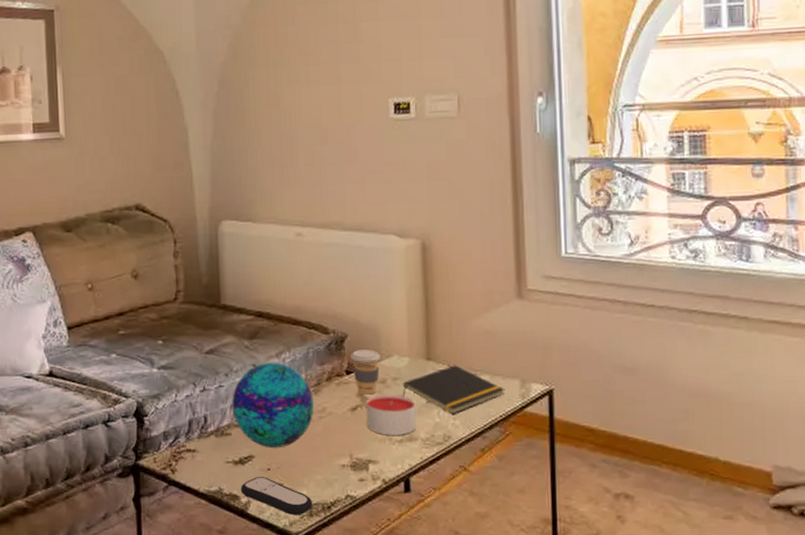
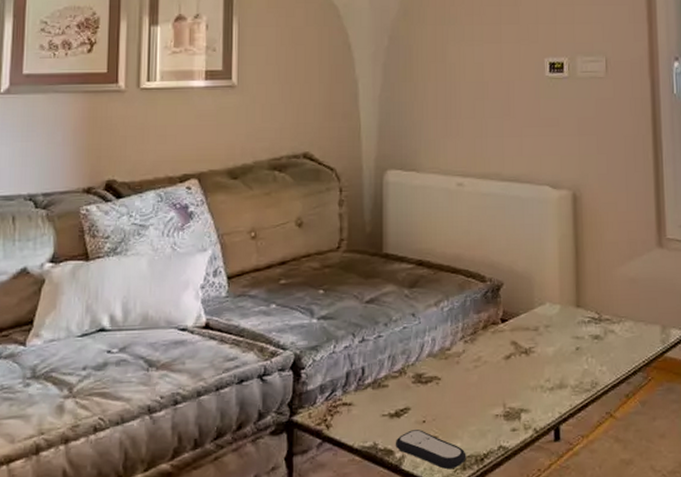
decorative ball: present [232,362,314,448] -> none [390,311,470,400]
coffee cup: present [351,349,380,395] -> none [506,297,534,343]
candle: present [366,394,416,435] -> none [519,342,566,383]
notepad: present [402,365,505,414] -> none [553,312,648,361]

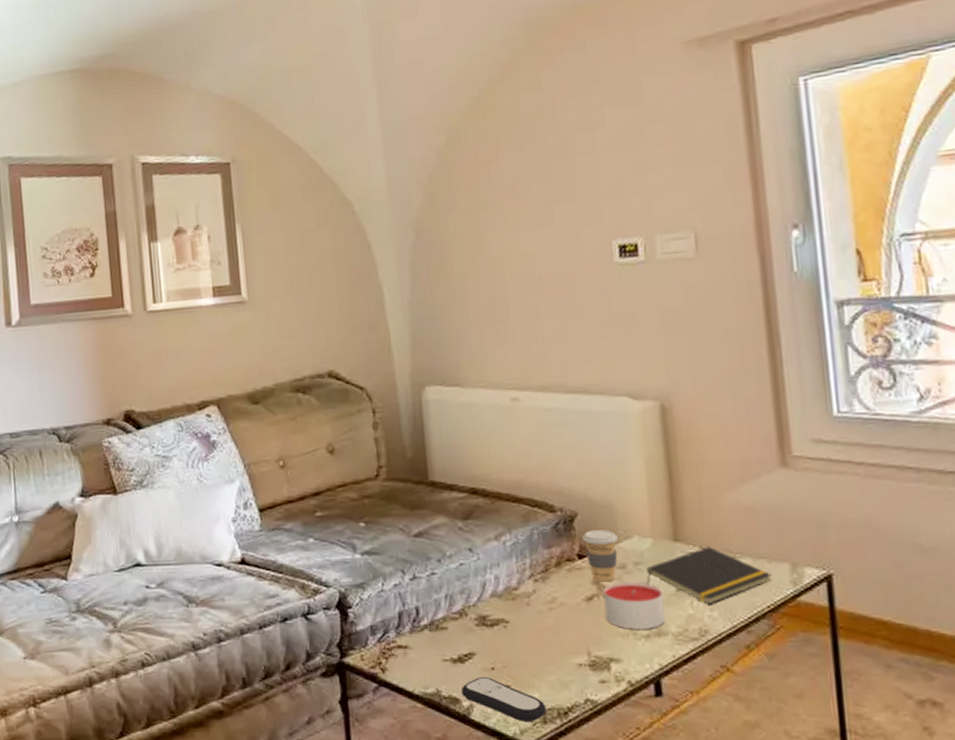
coffee cup: none [506,297,534,343] -> present [582,530,618,582]
candle: none [519,342,566,383] -> present [603,581,666,630]
notepad: none [553,312,648,361] -> present [646,547,772,605]

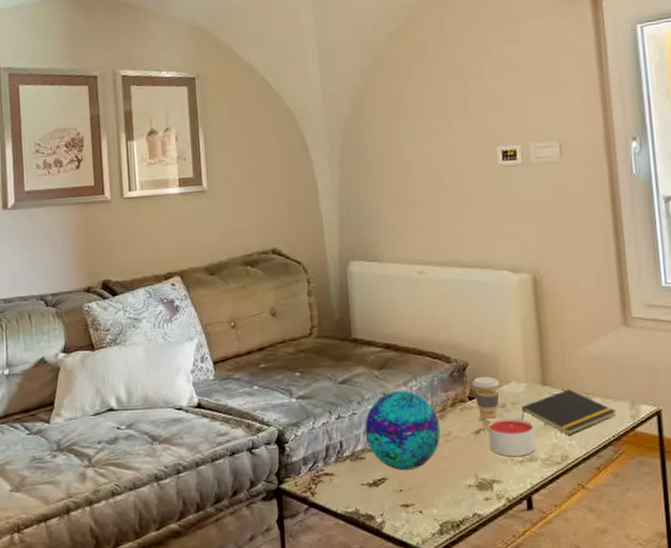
decorative ball: none [446,545,543,644] -> present [365,390,441,471]
remote control: present [462,677,547,721] -> none [376,498,443,533]

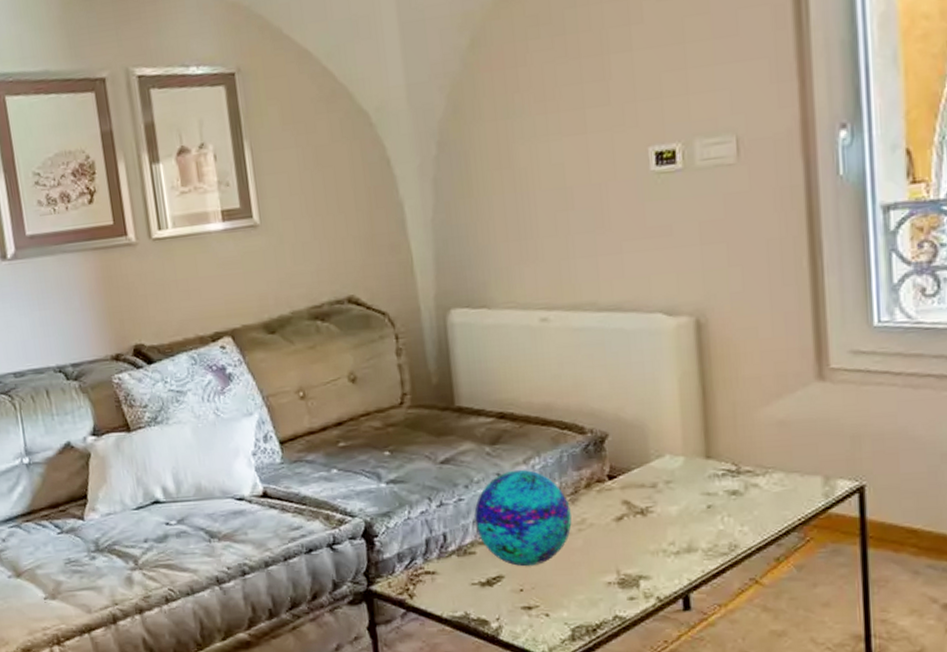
coffee cup: present [472,376,500,419] -> none [613,449,649,502]
candle: present [488,418,536,456] -> none [633,500,696,547]
notepad: present [521,389,617,435] -> none [677,463,804,520]

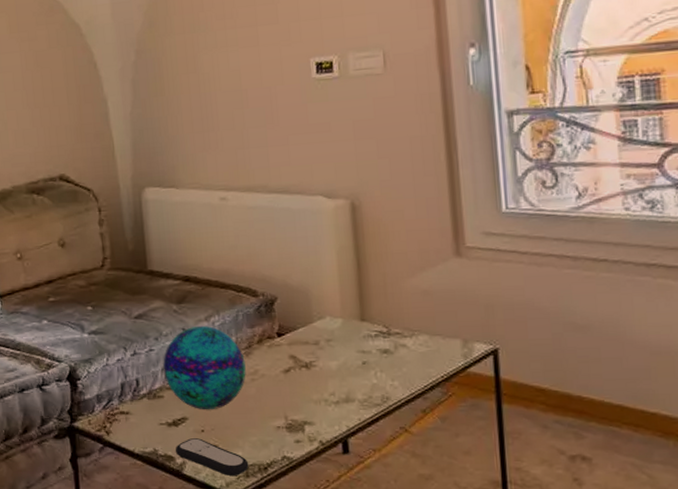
remote control: none [490,599,575,640] -> present [176,438,249,475]

